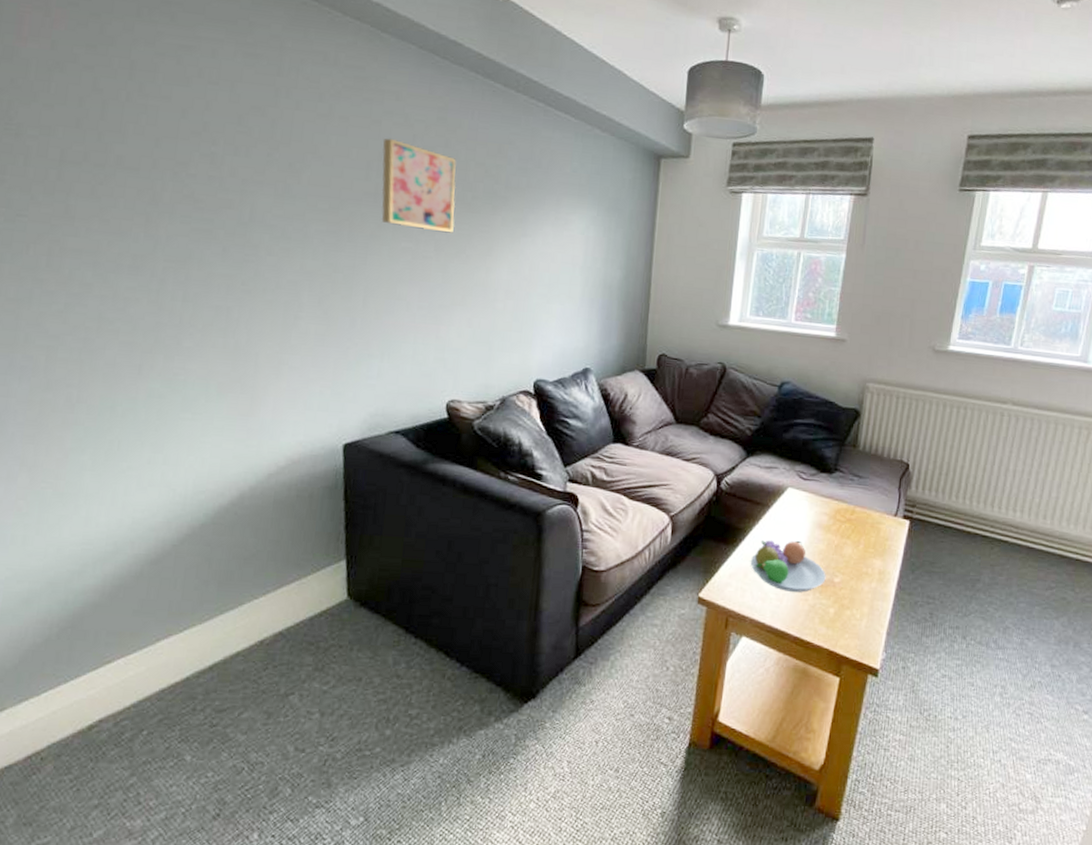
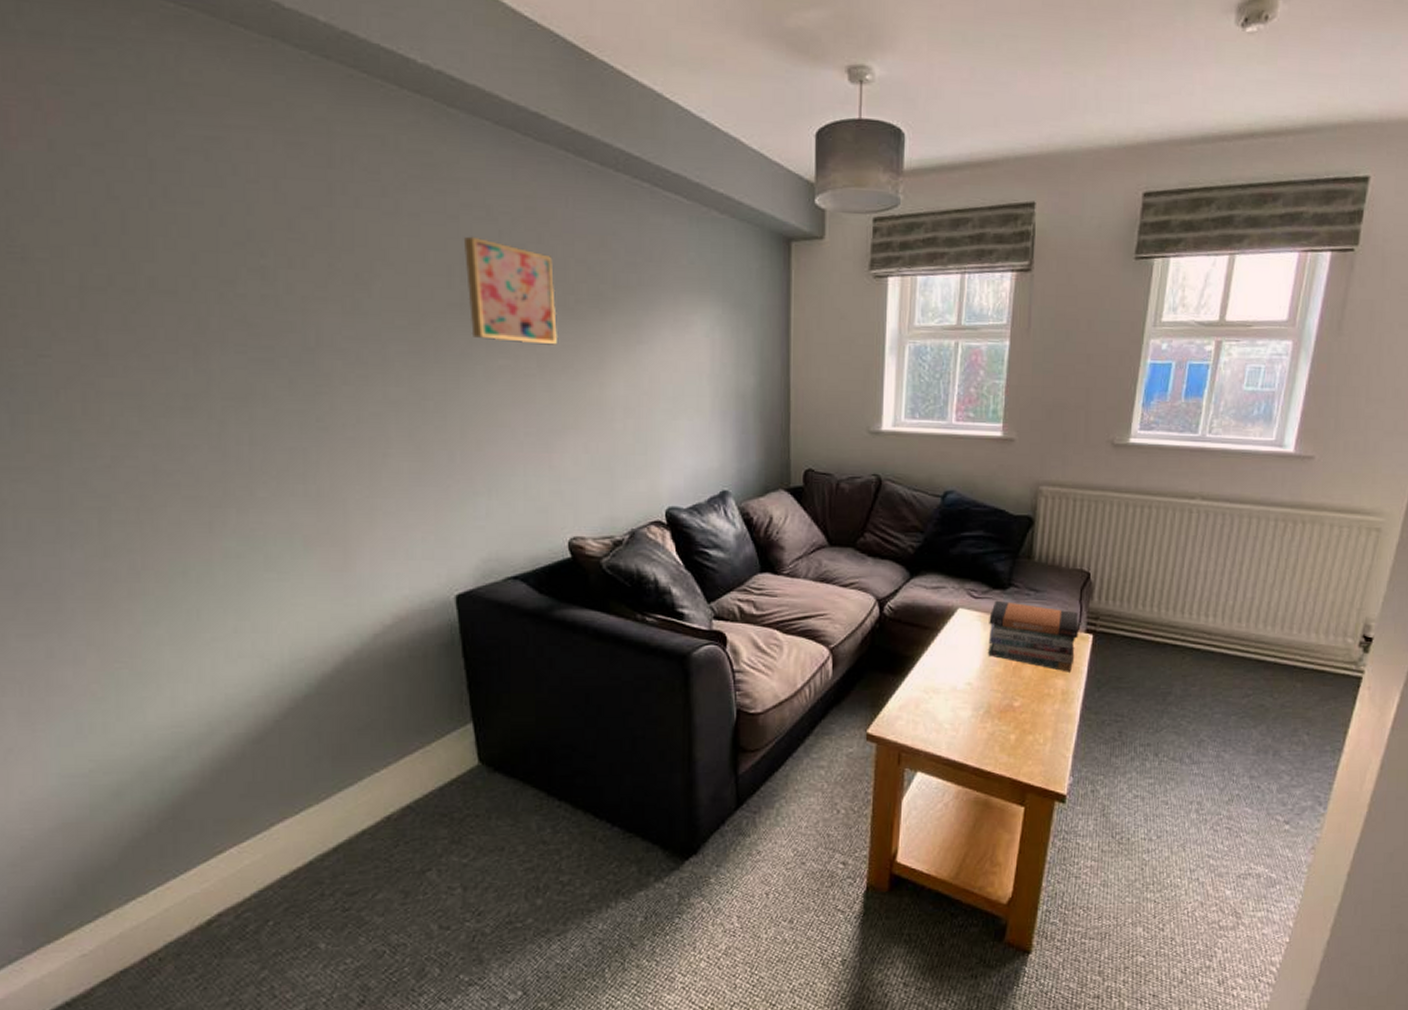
fruit bowl: present [750,539,826,592] -> none [921,664,1005,720]
book stack: none [813,483,897,554] -> present [988,600,1080,672]

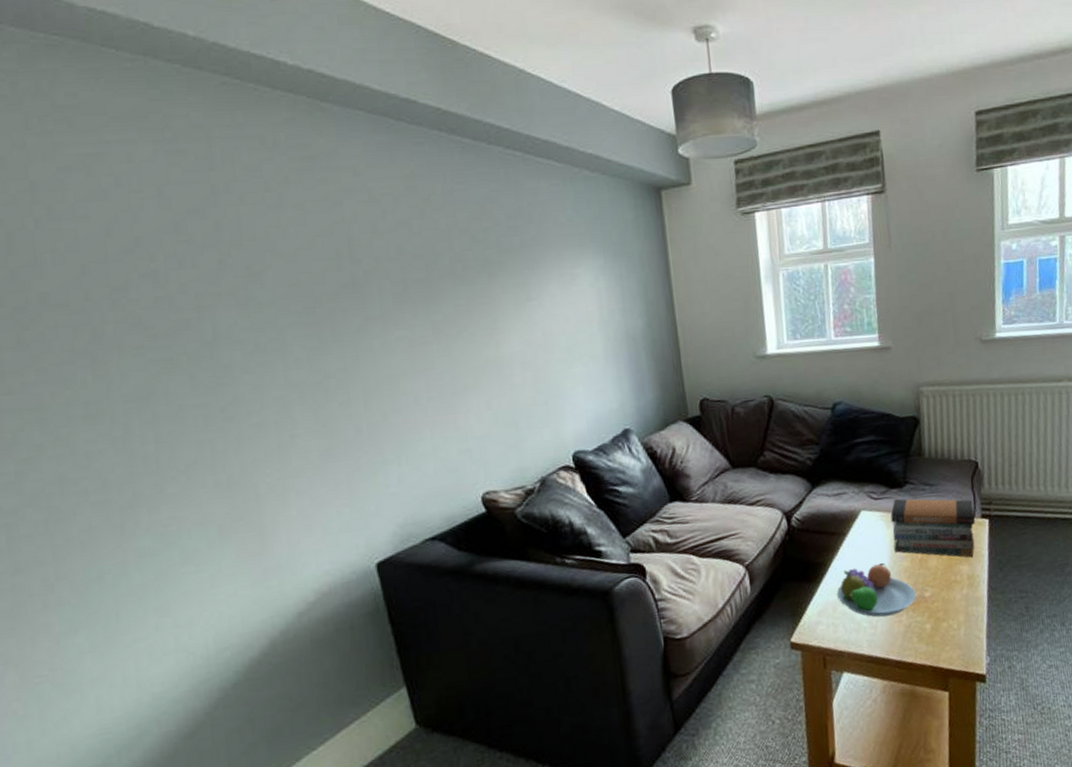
wall art: present [463,236,559,345] -> none [348,218,451,315]
fruit bowl: none [921,664,1005,720] -> present [836,562,916,617]

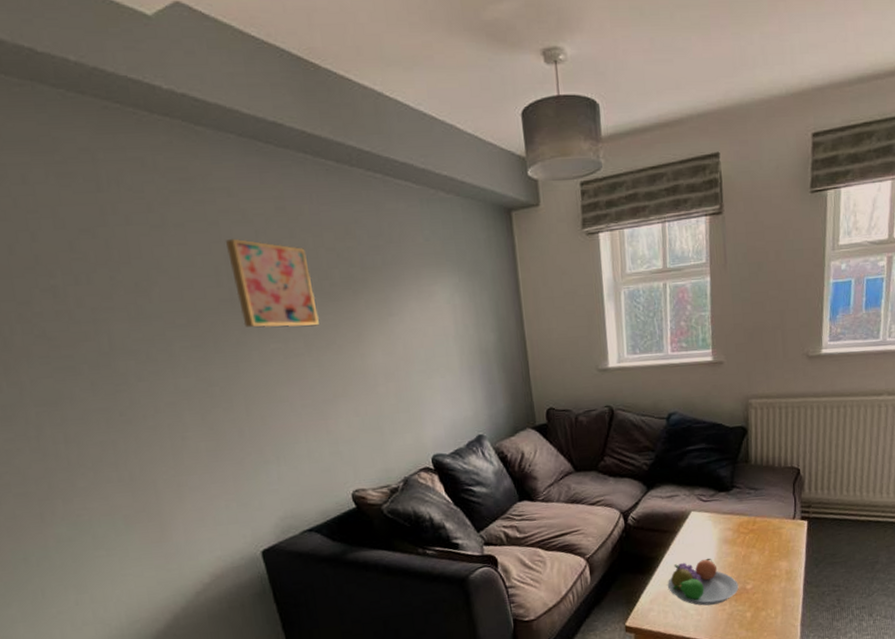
wall art: none [348,218,451,315] -> present [225,238,320,328]
book stack: present [890,498,976,558] -> none [718,501,796,555]

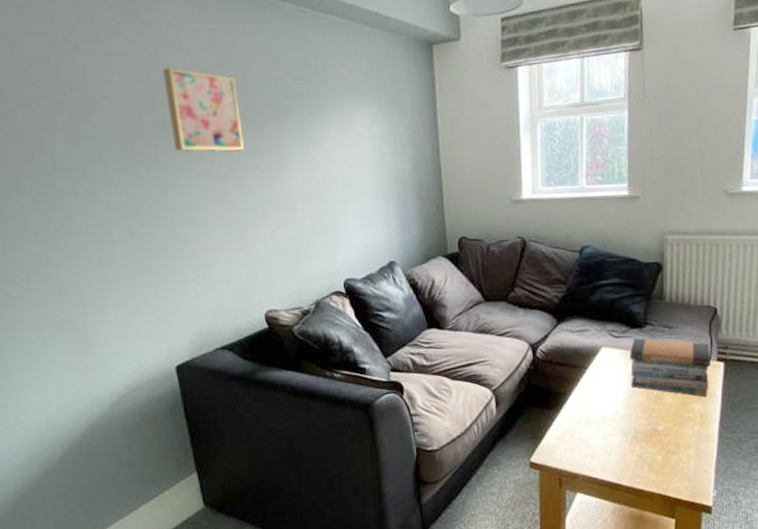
fruit bowl: present [667,558,739,606] -> none [574,396,650,446]
book stack: none [718,501,796,555] -> present [630,338,712,397]

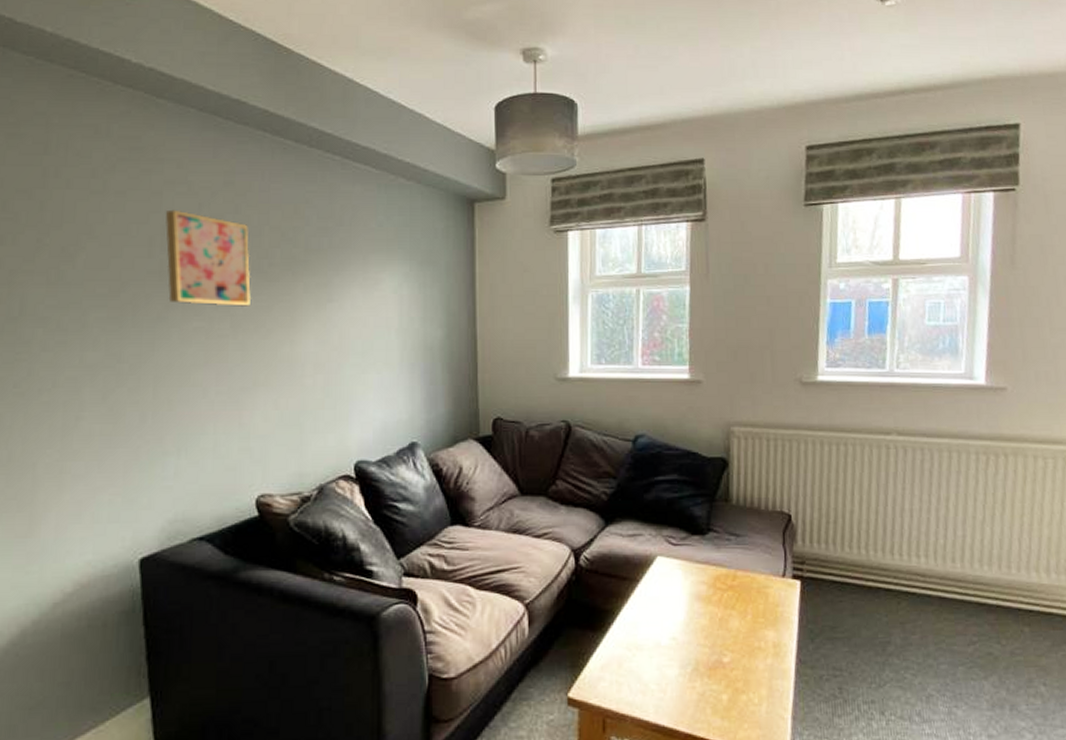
book stack: present [630,338,712,397] -> none [690,546,786,623]

